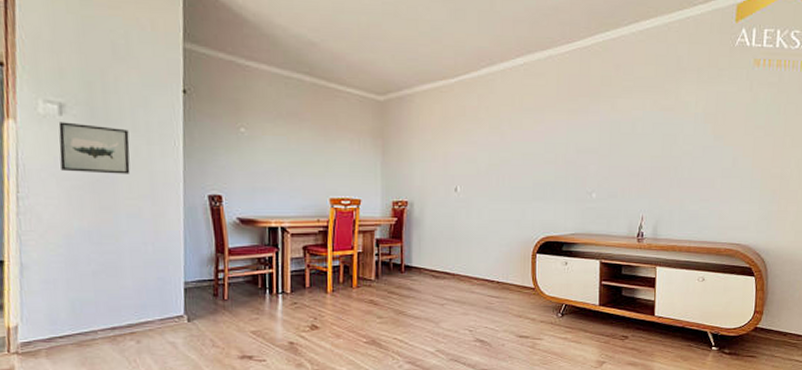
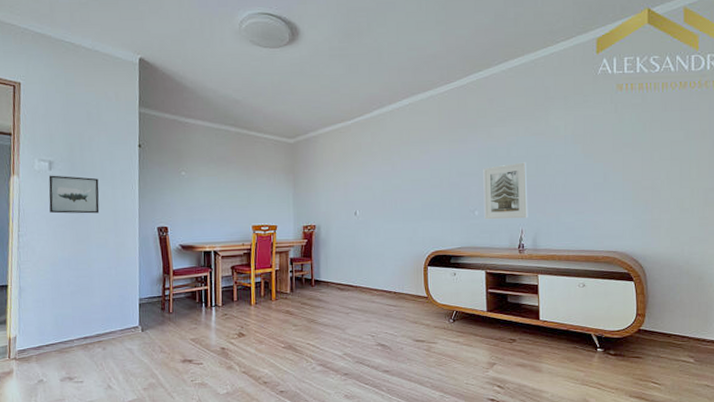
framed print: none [602,140,652,204] -> present [483,162,528,220]

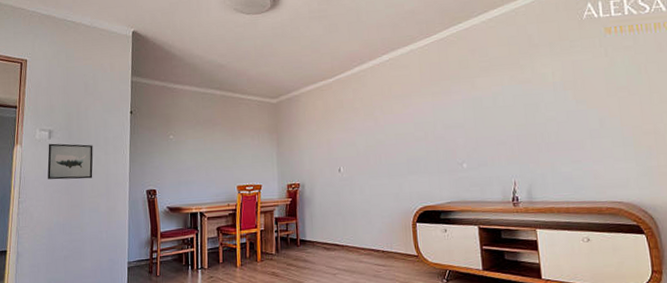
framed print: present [483,162,528,220] -> none [469,111,521,173]

